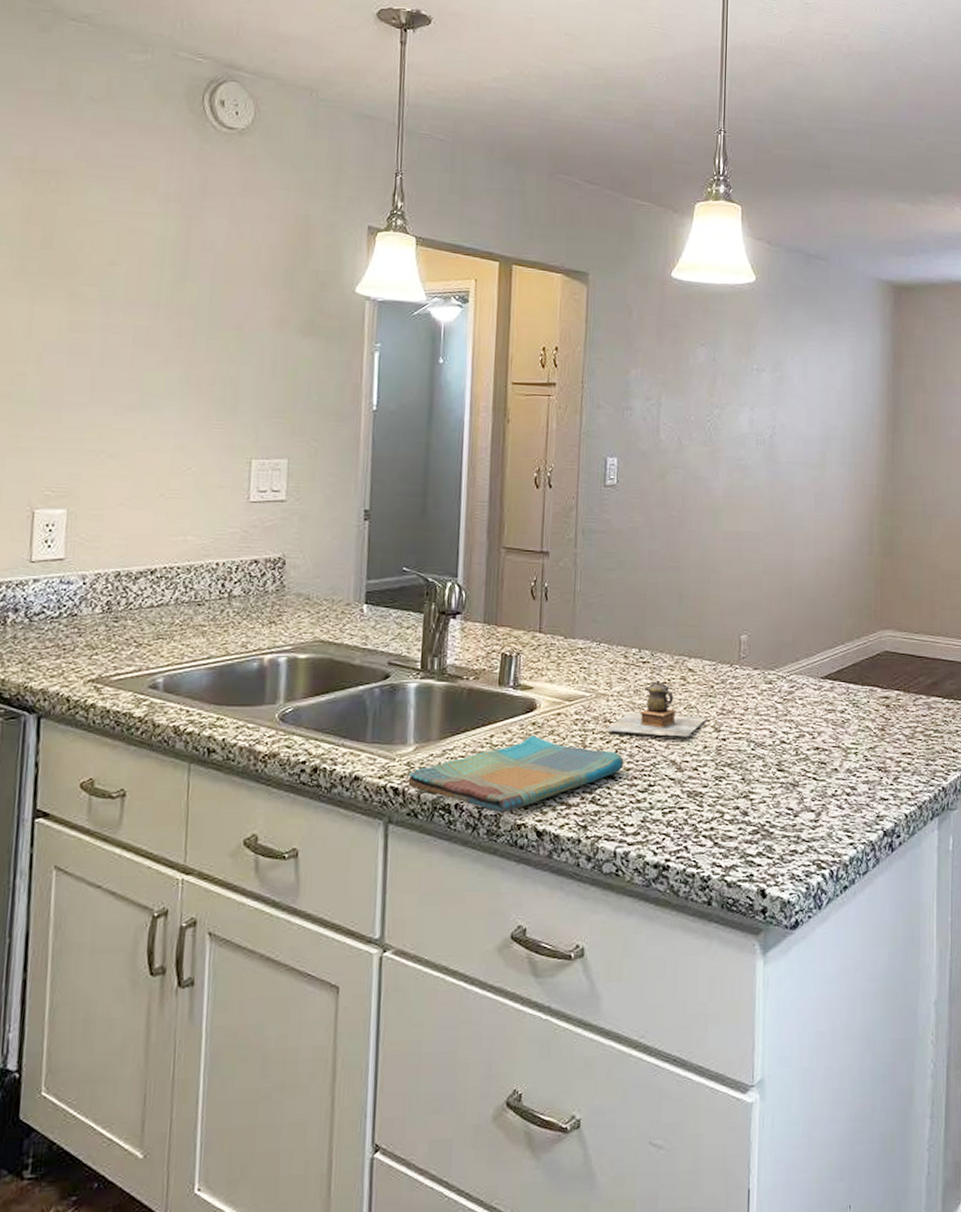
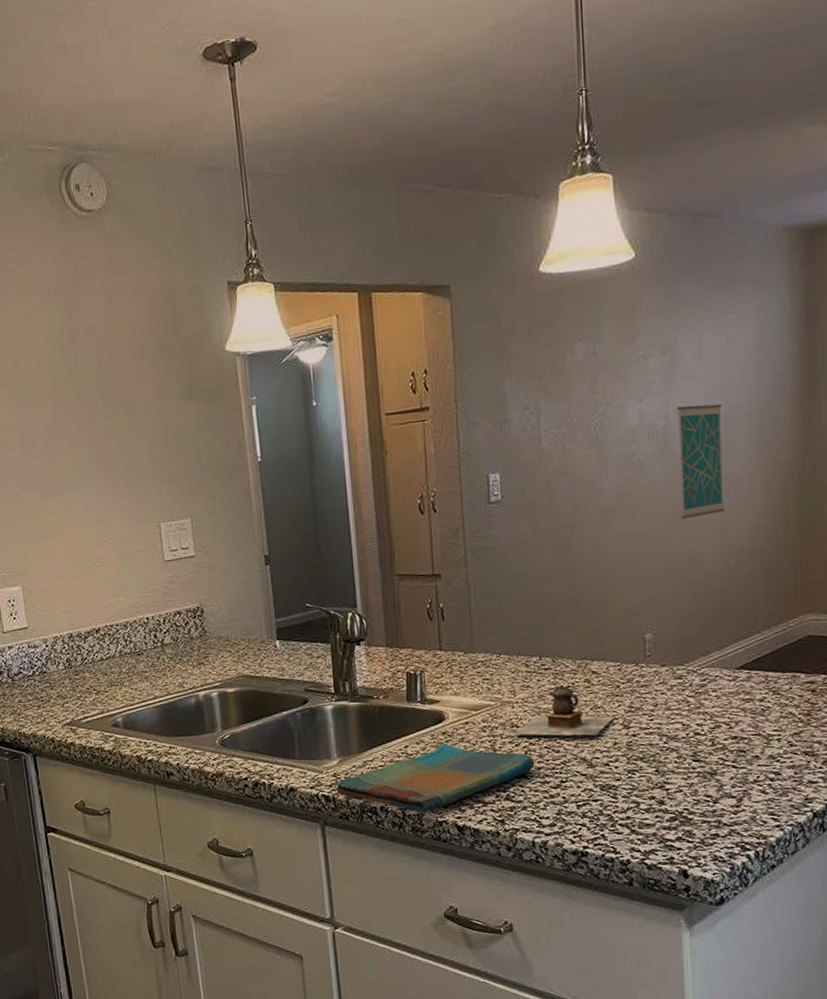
wall art: none [780,420,821,526] -> present [677,404,725,519]

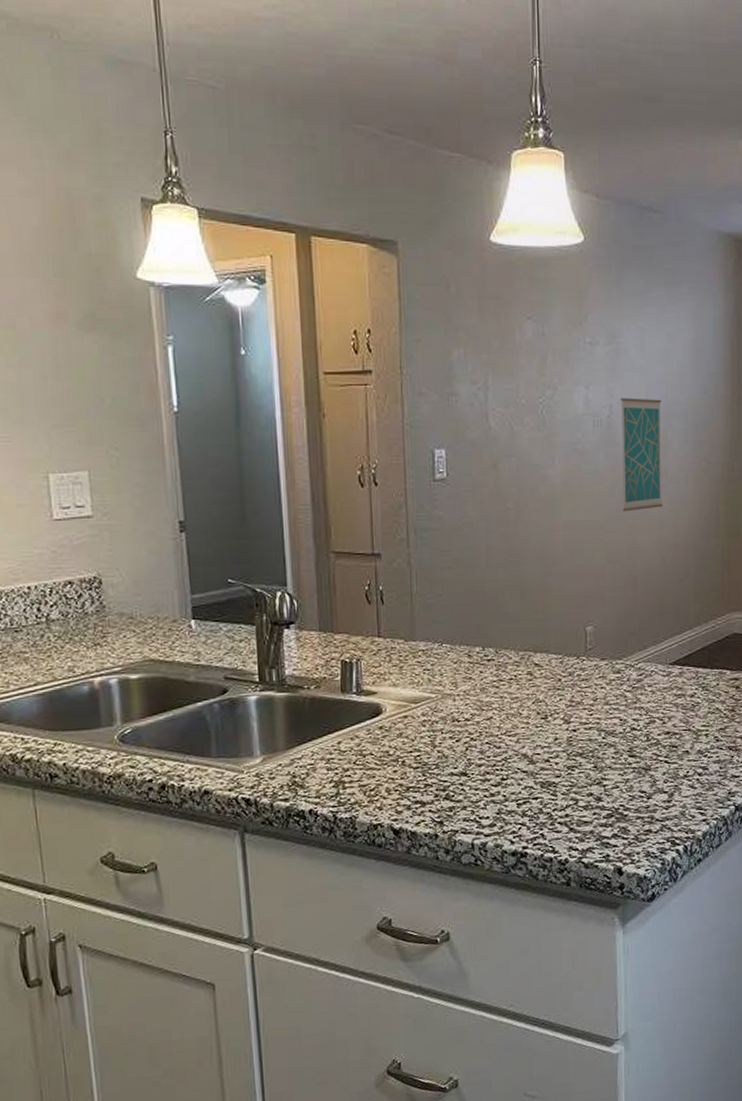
dish towel: present [336,743,535,813] -> none [258,738,476,815]
teapot: present [515,684,614,736] -> none [456,676,556,731]

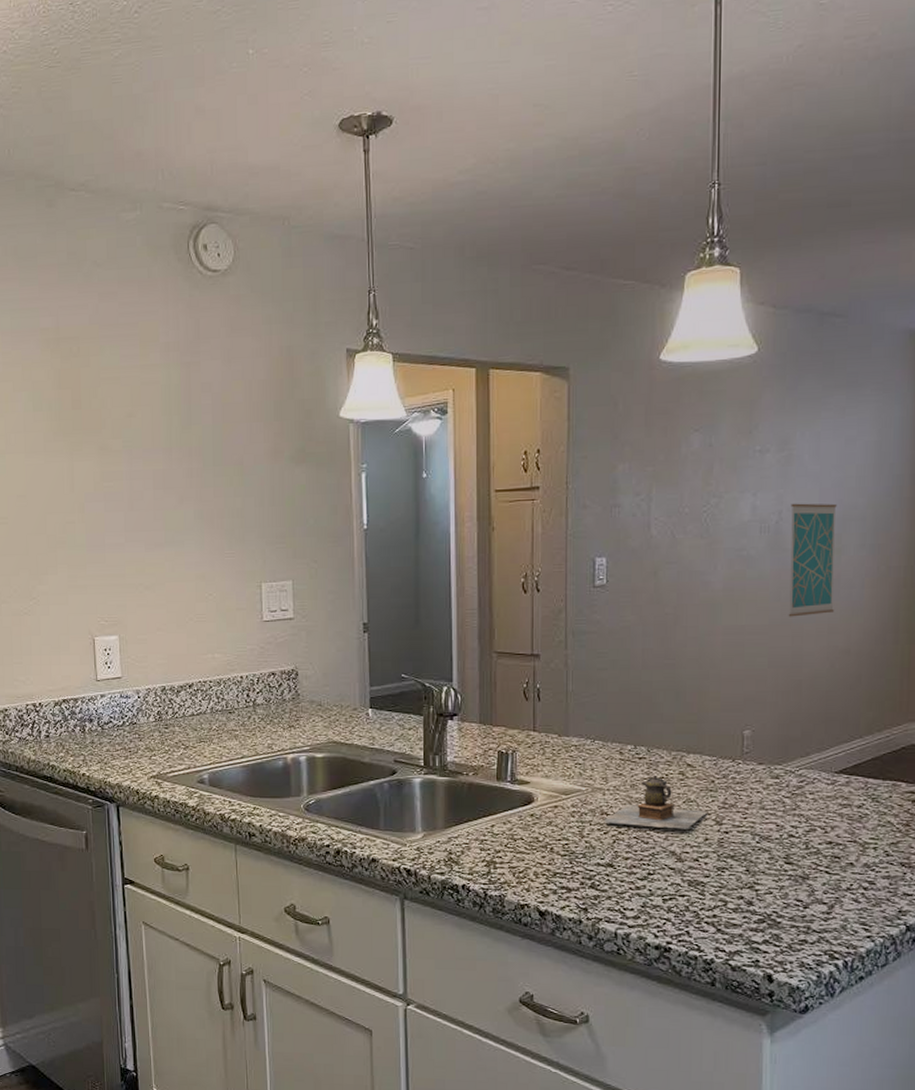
teapot: none [456,676,556,731] -> present [605,775,707,829]

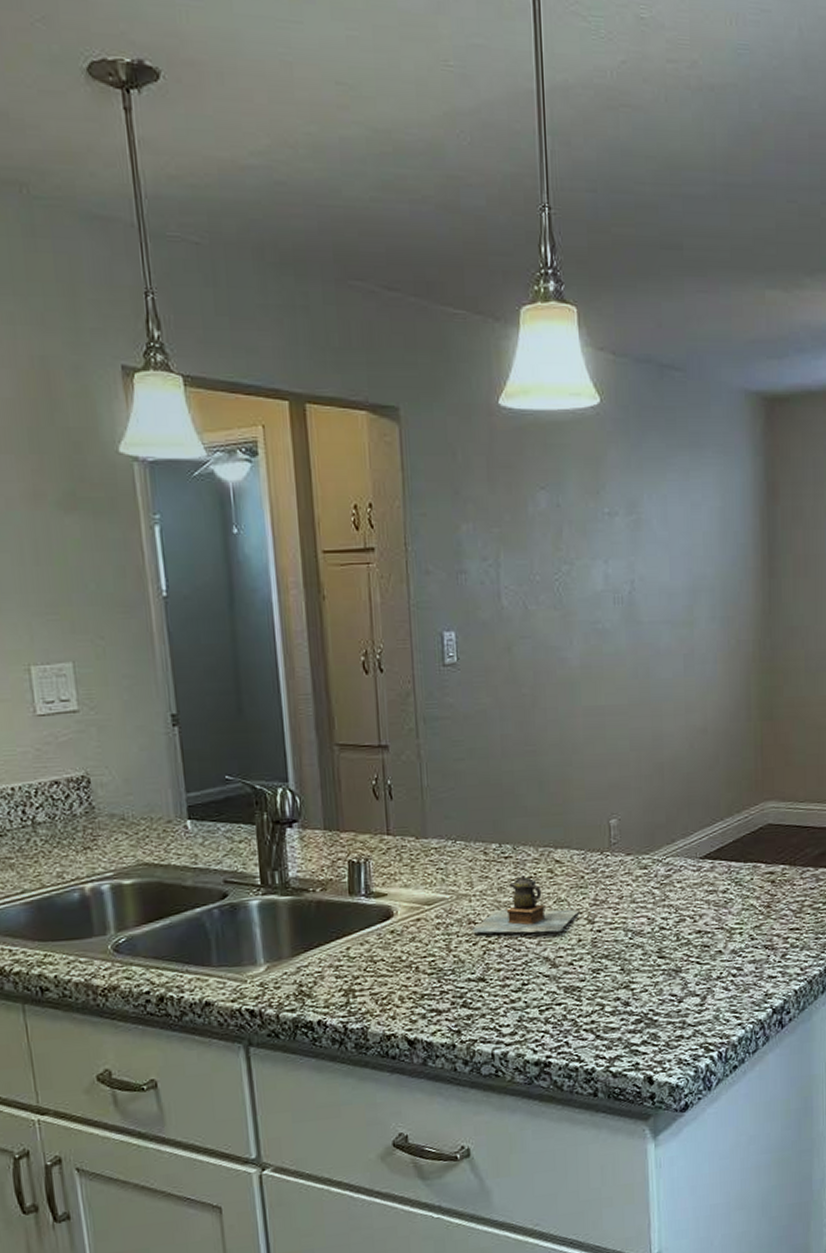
wall art: present [788,503,837,617] -> none [642,572,690,695]

